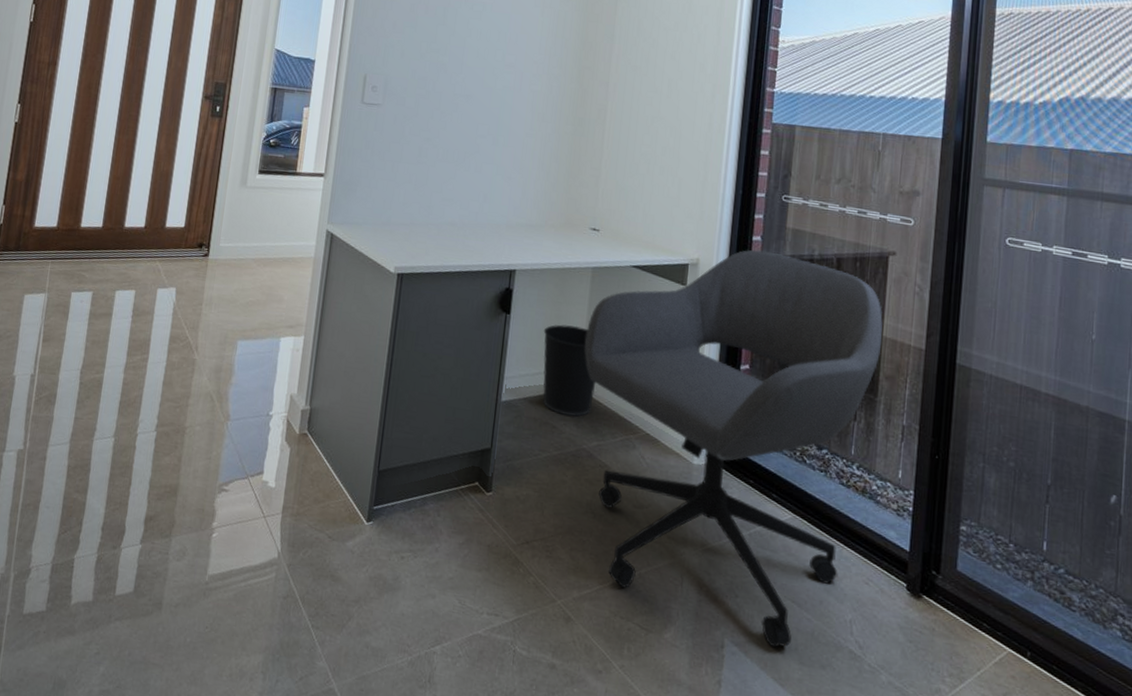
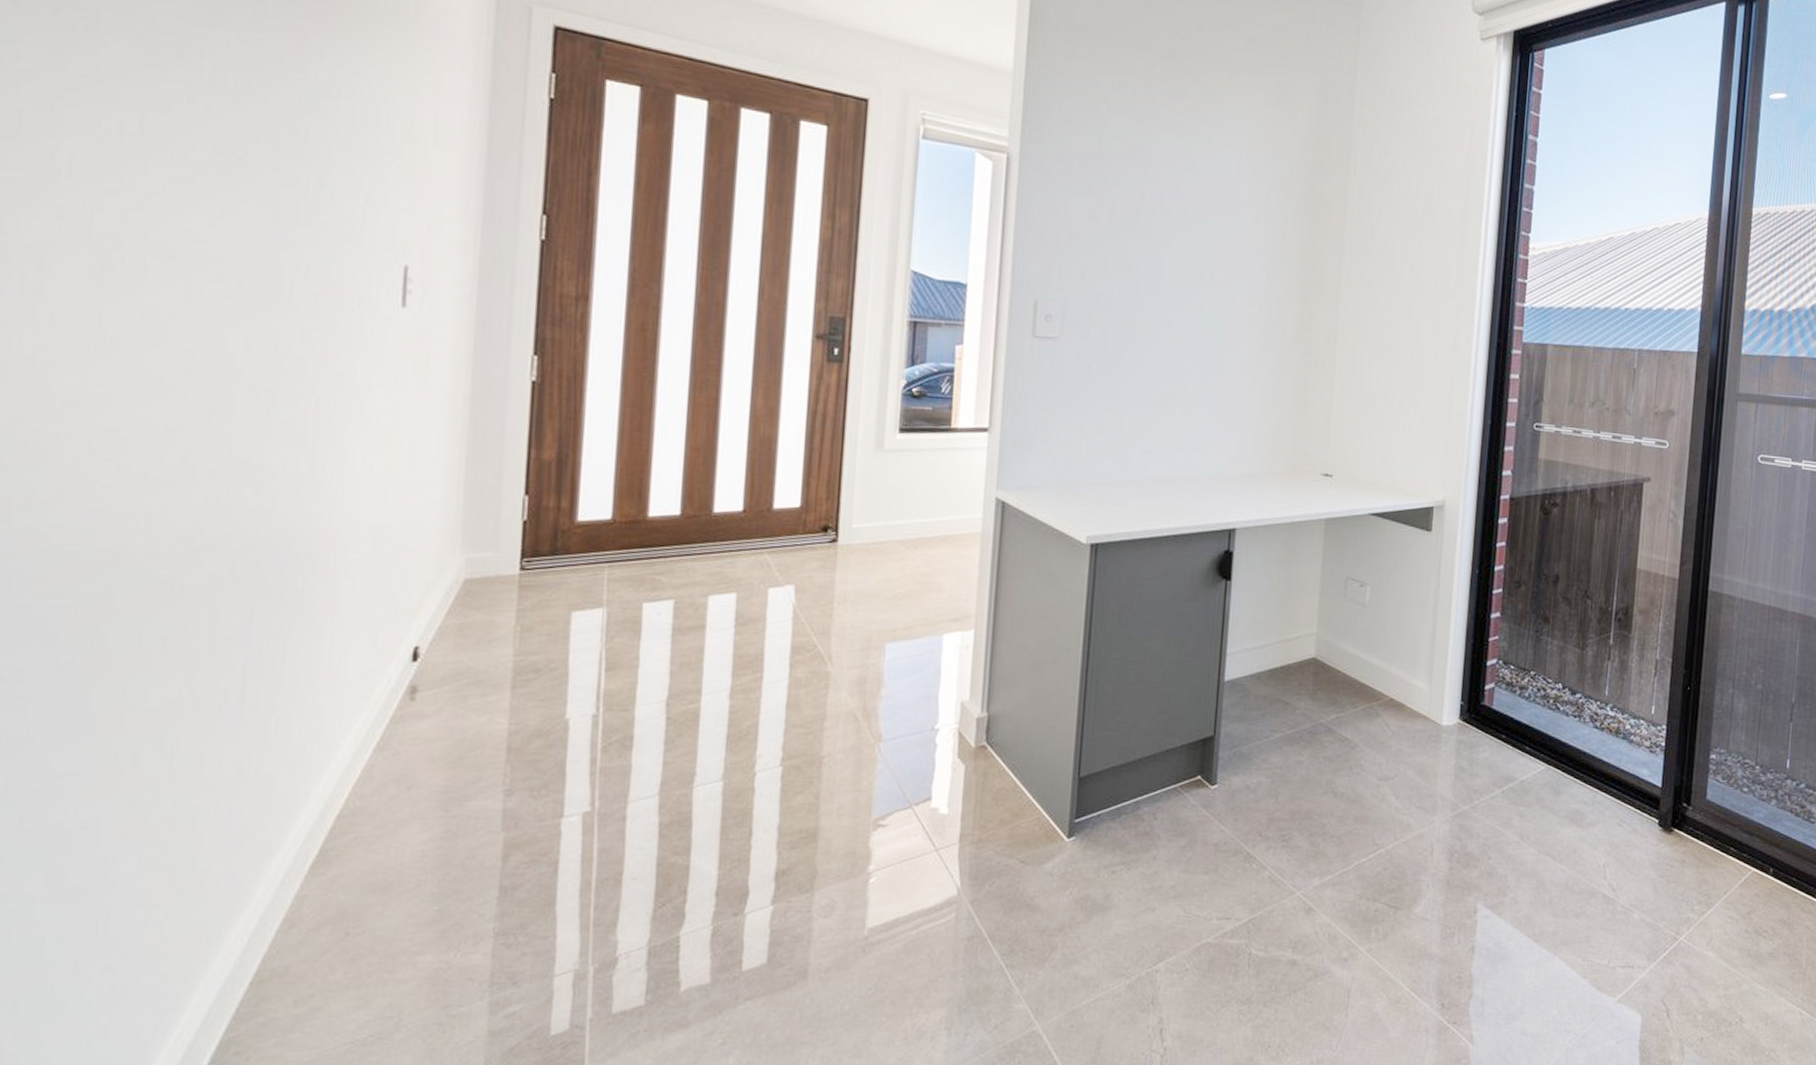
wastebasket: present [543,324,596,417] -> none [1271,586,1334,689]
office chair: present [584,250,883,648] -> none [1319,486,1637,905]

